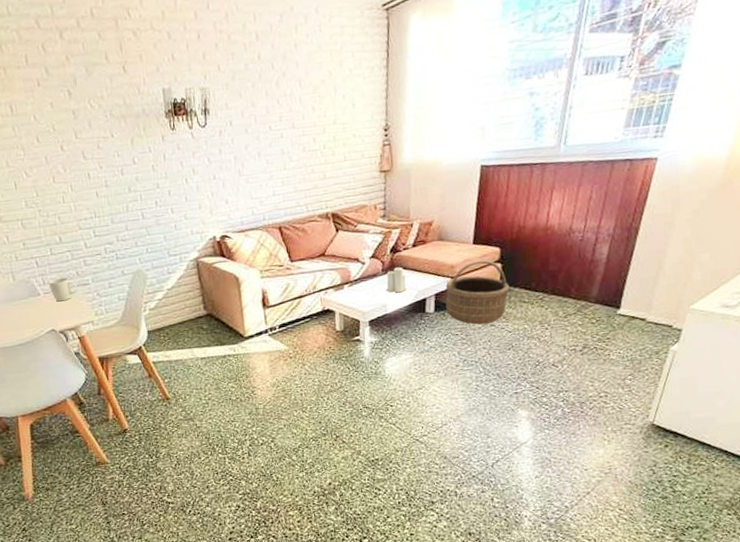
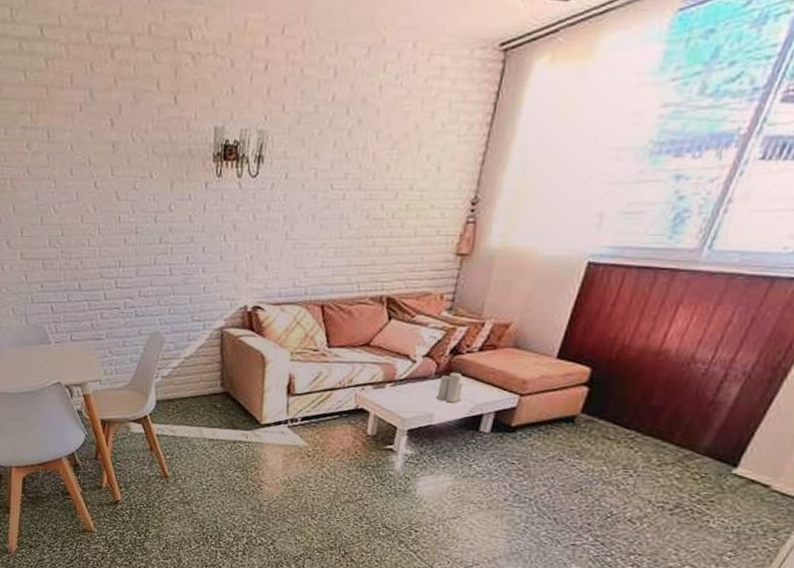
mug: present [48,277,77,302] -> none [61,328,89,354]
basket: present [446,259,510,325] -> none [505,378,594,457]

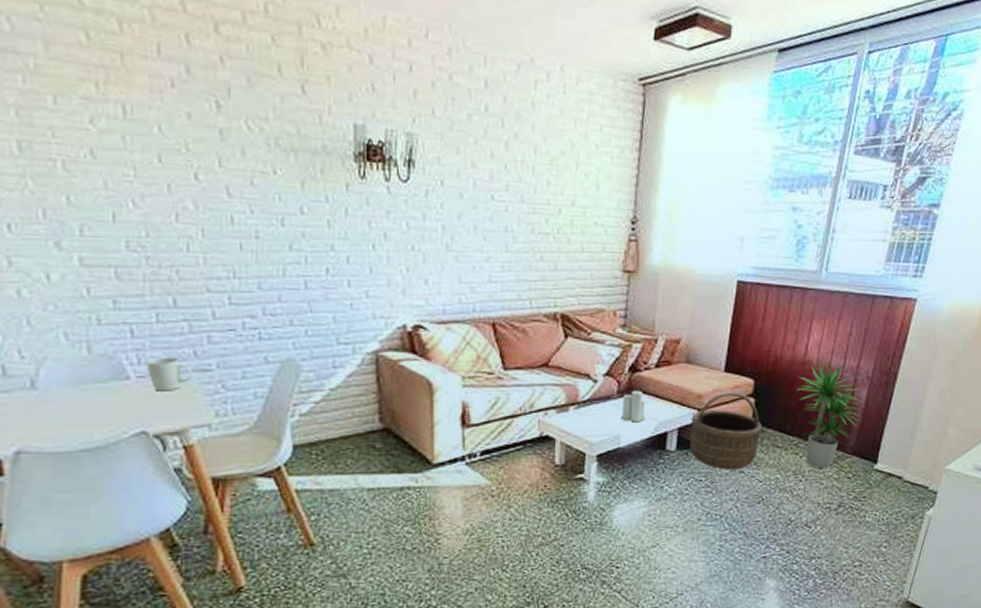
mug: none [61,328,89,354] -> present [146,357,192,391]
basket: none [505,378,594,457] -> present [690,391,763,470]
potted plant: none [642,352,731,466] -> present [797,362,862,469]

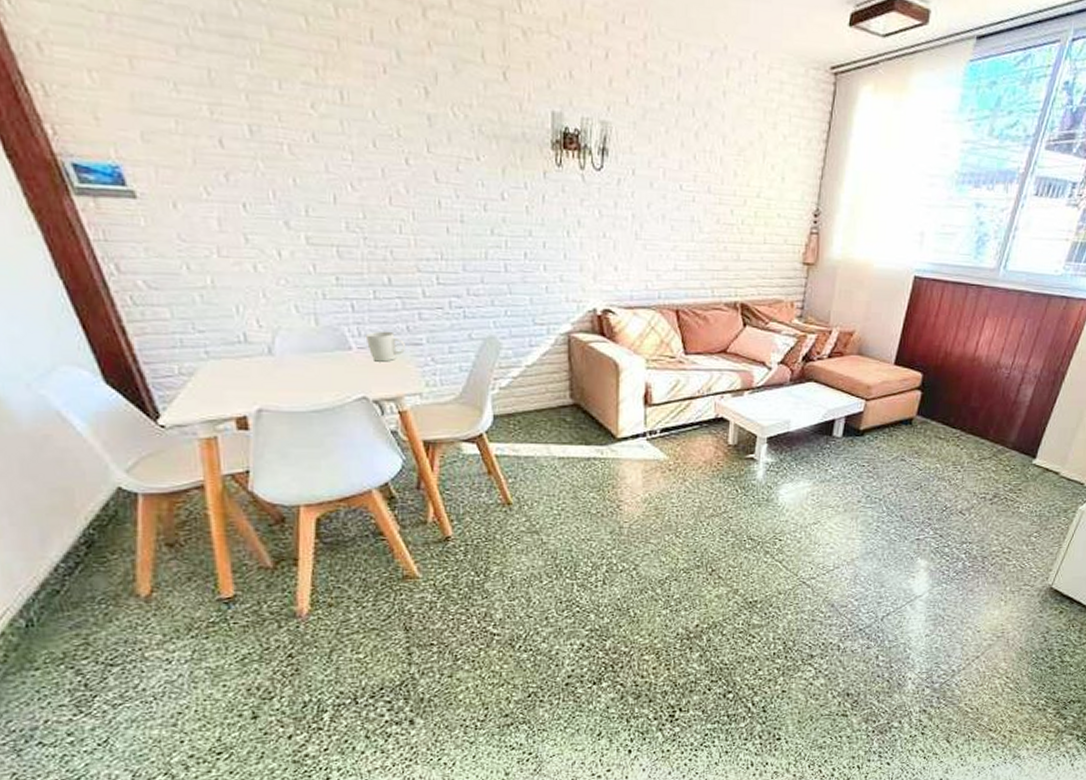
candle: present [621,390,646,423] -> none [792,378,816,409]
basket: present [690,391,763,470] -> none [855,383,927,457]
potted plant: present [797,362,862,469] -> none [963,359,1027,461]

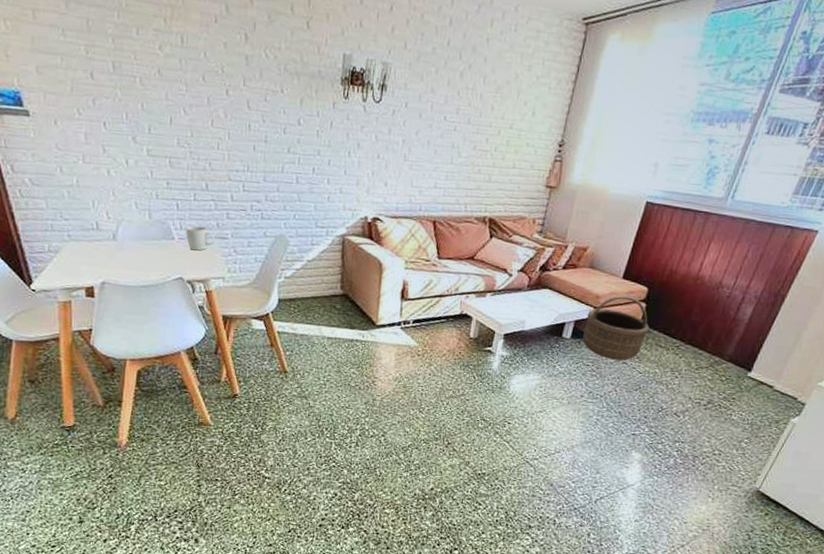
basket: none [855,383,927,457] -> present [582,295,650,361]

